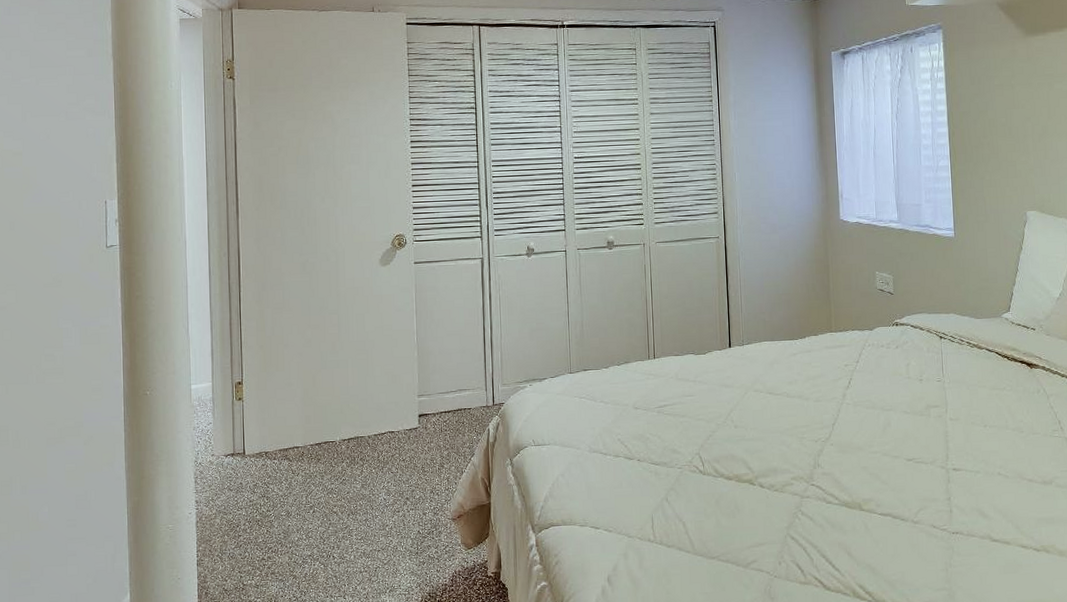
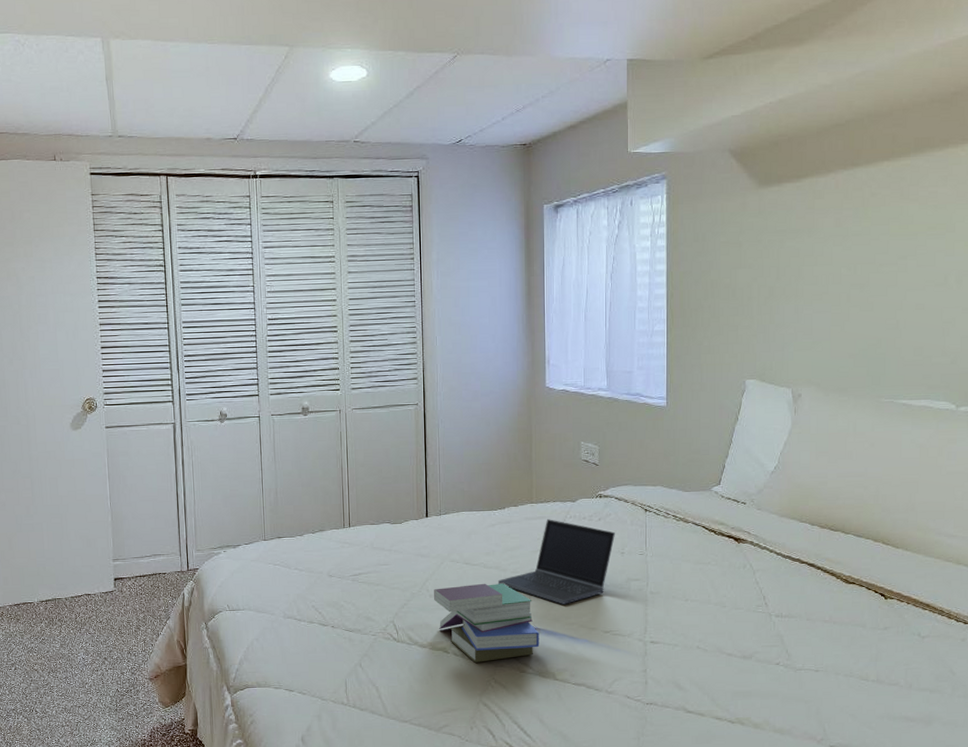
book: none [738,412,844,494] -> present [434,583,540,663]
laptop computer: none [801,347,913,433] -> present [497,519,615,605]

